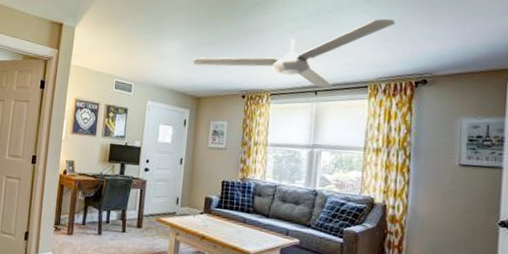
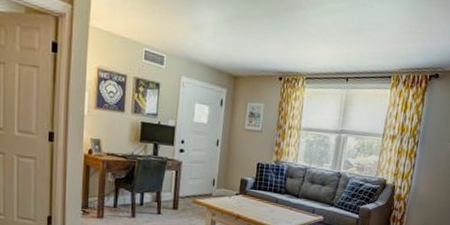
ceiling fan: present [193,19,396,88] -> none [230,9,421,75]

